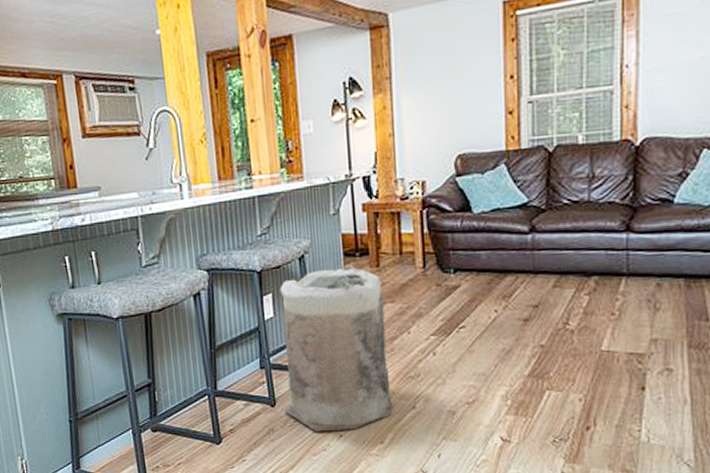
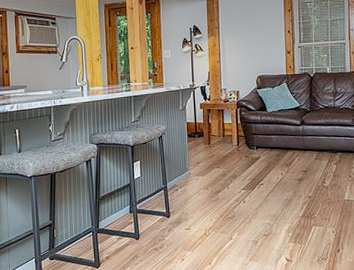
bag: present [279,264,392,432] -> none [145,142,217,257]

